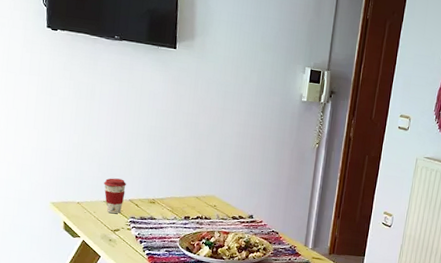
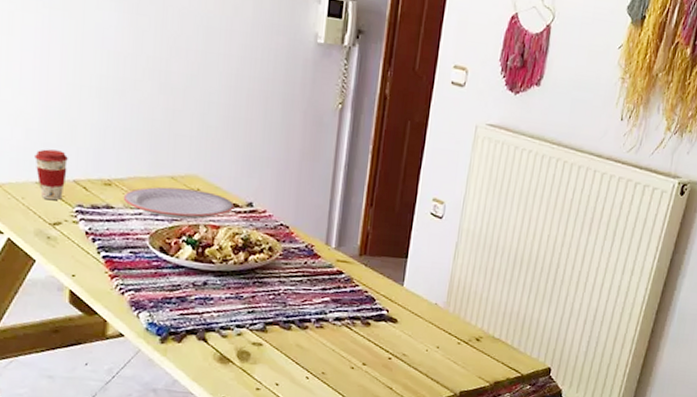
plate: none [162,204,240,228] -> present [123,186,235,220]

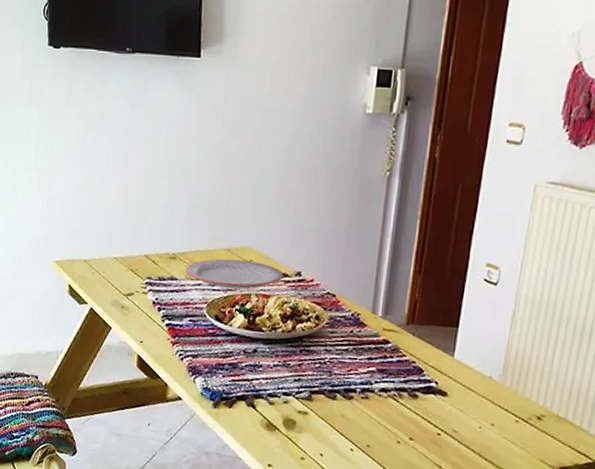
coffee cup: present [35,149,68,201] -> none [115,228,141,274]

